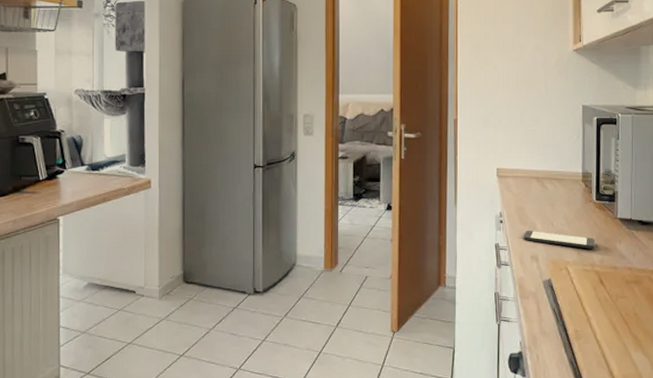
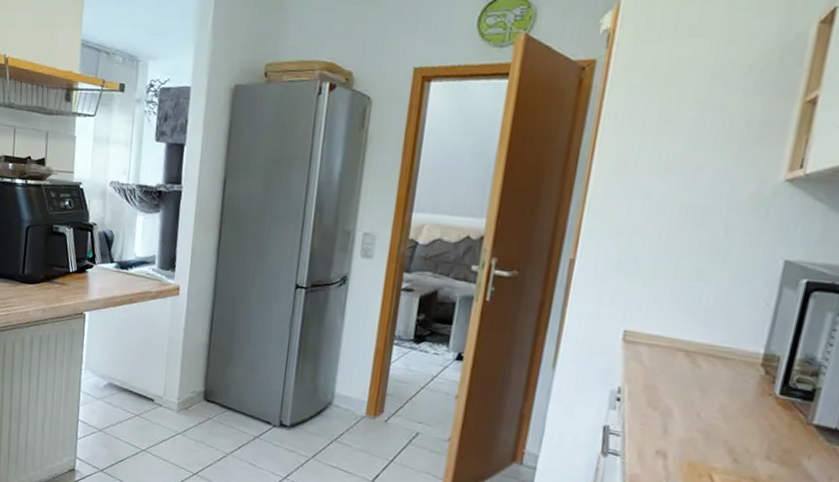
smartphone: present [522,230,596,249] -> none [647,416,767,458]

